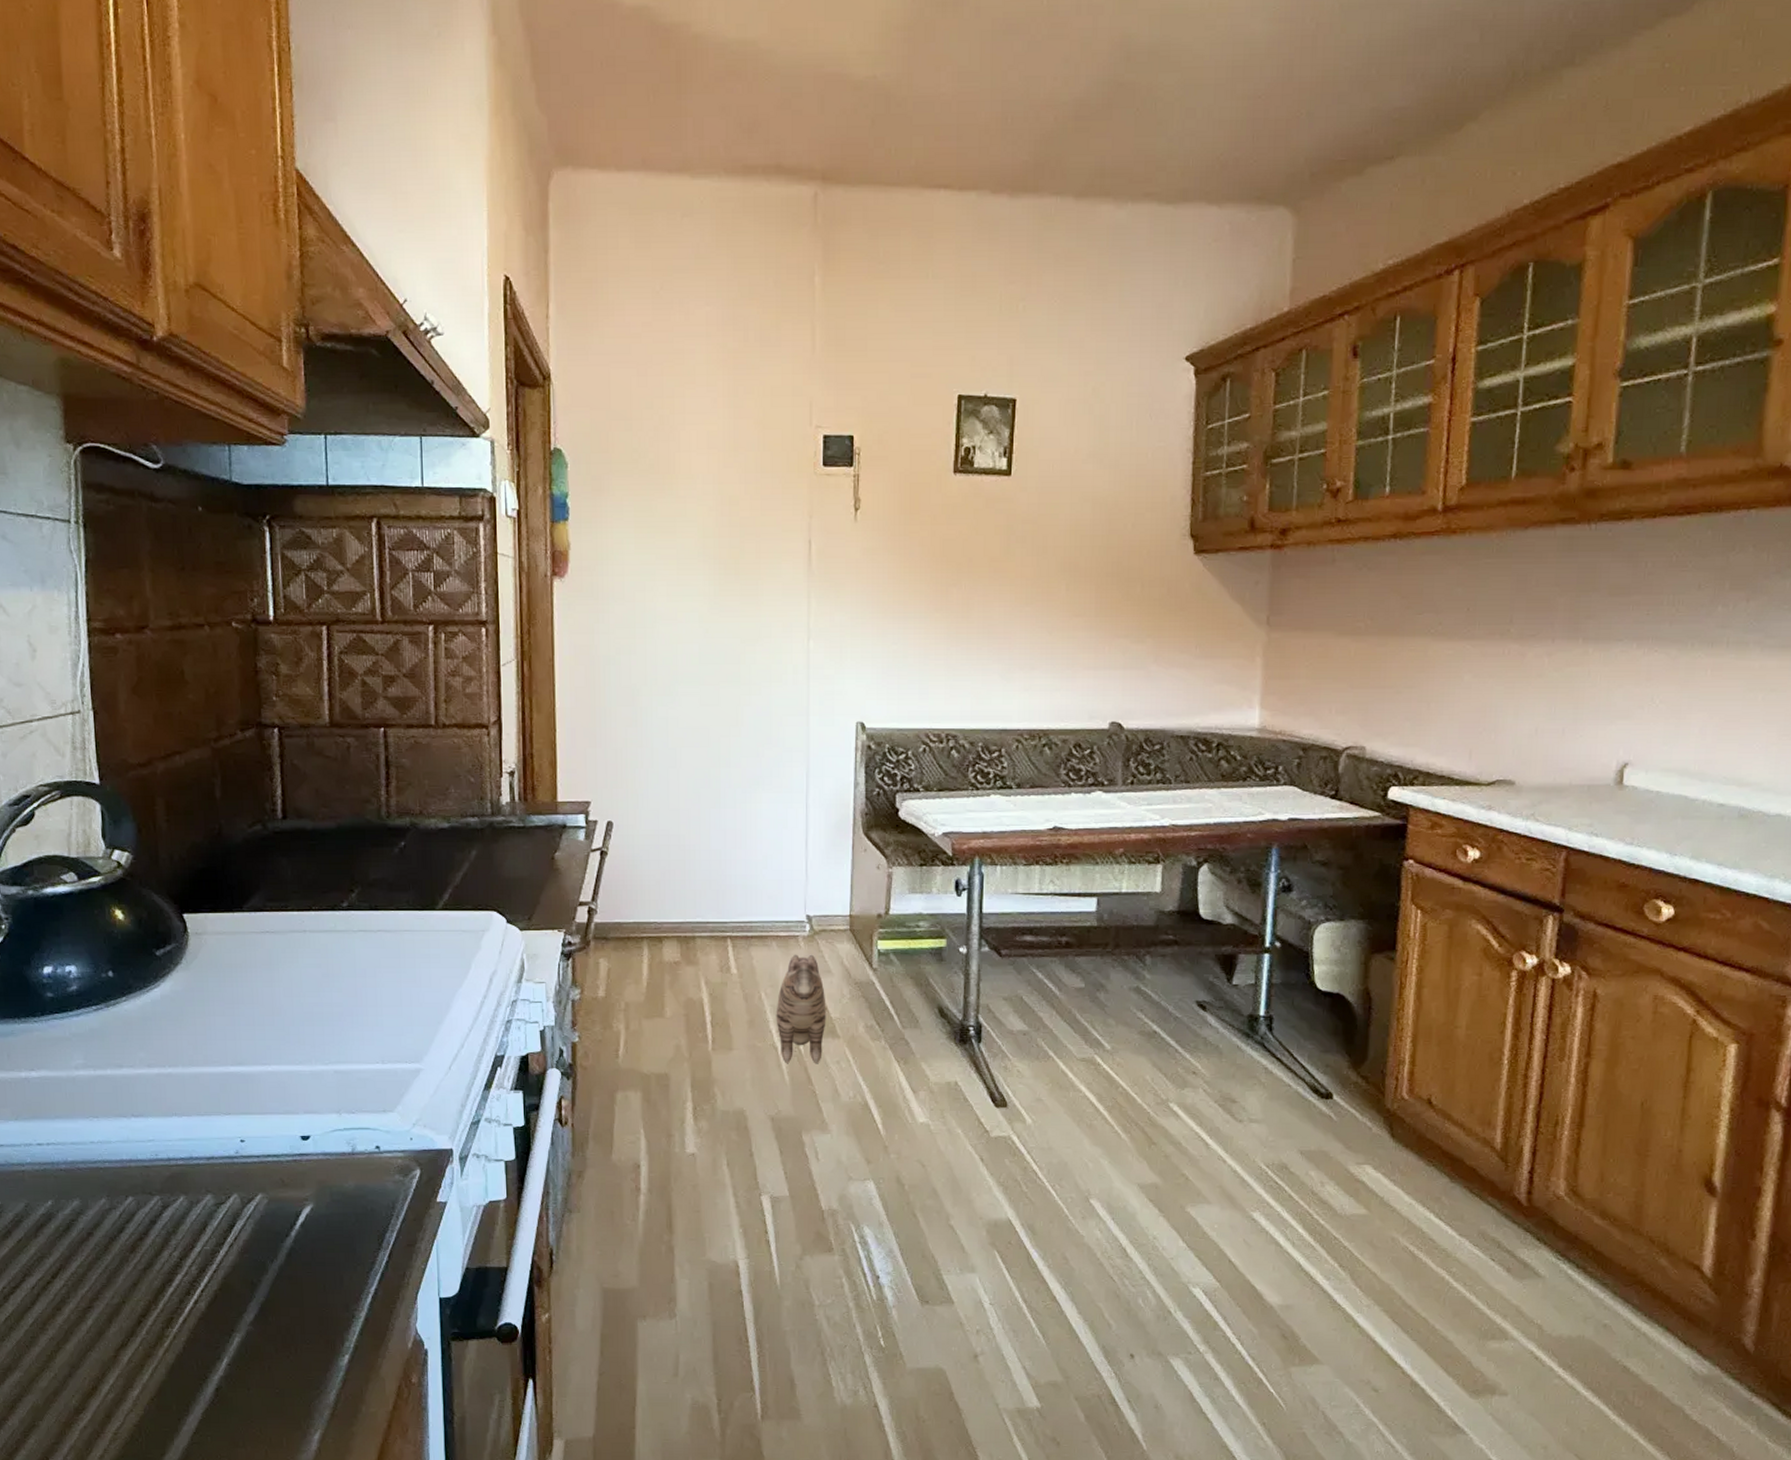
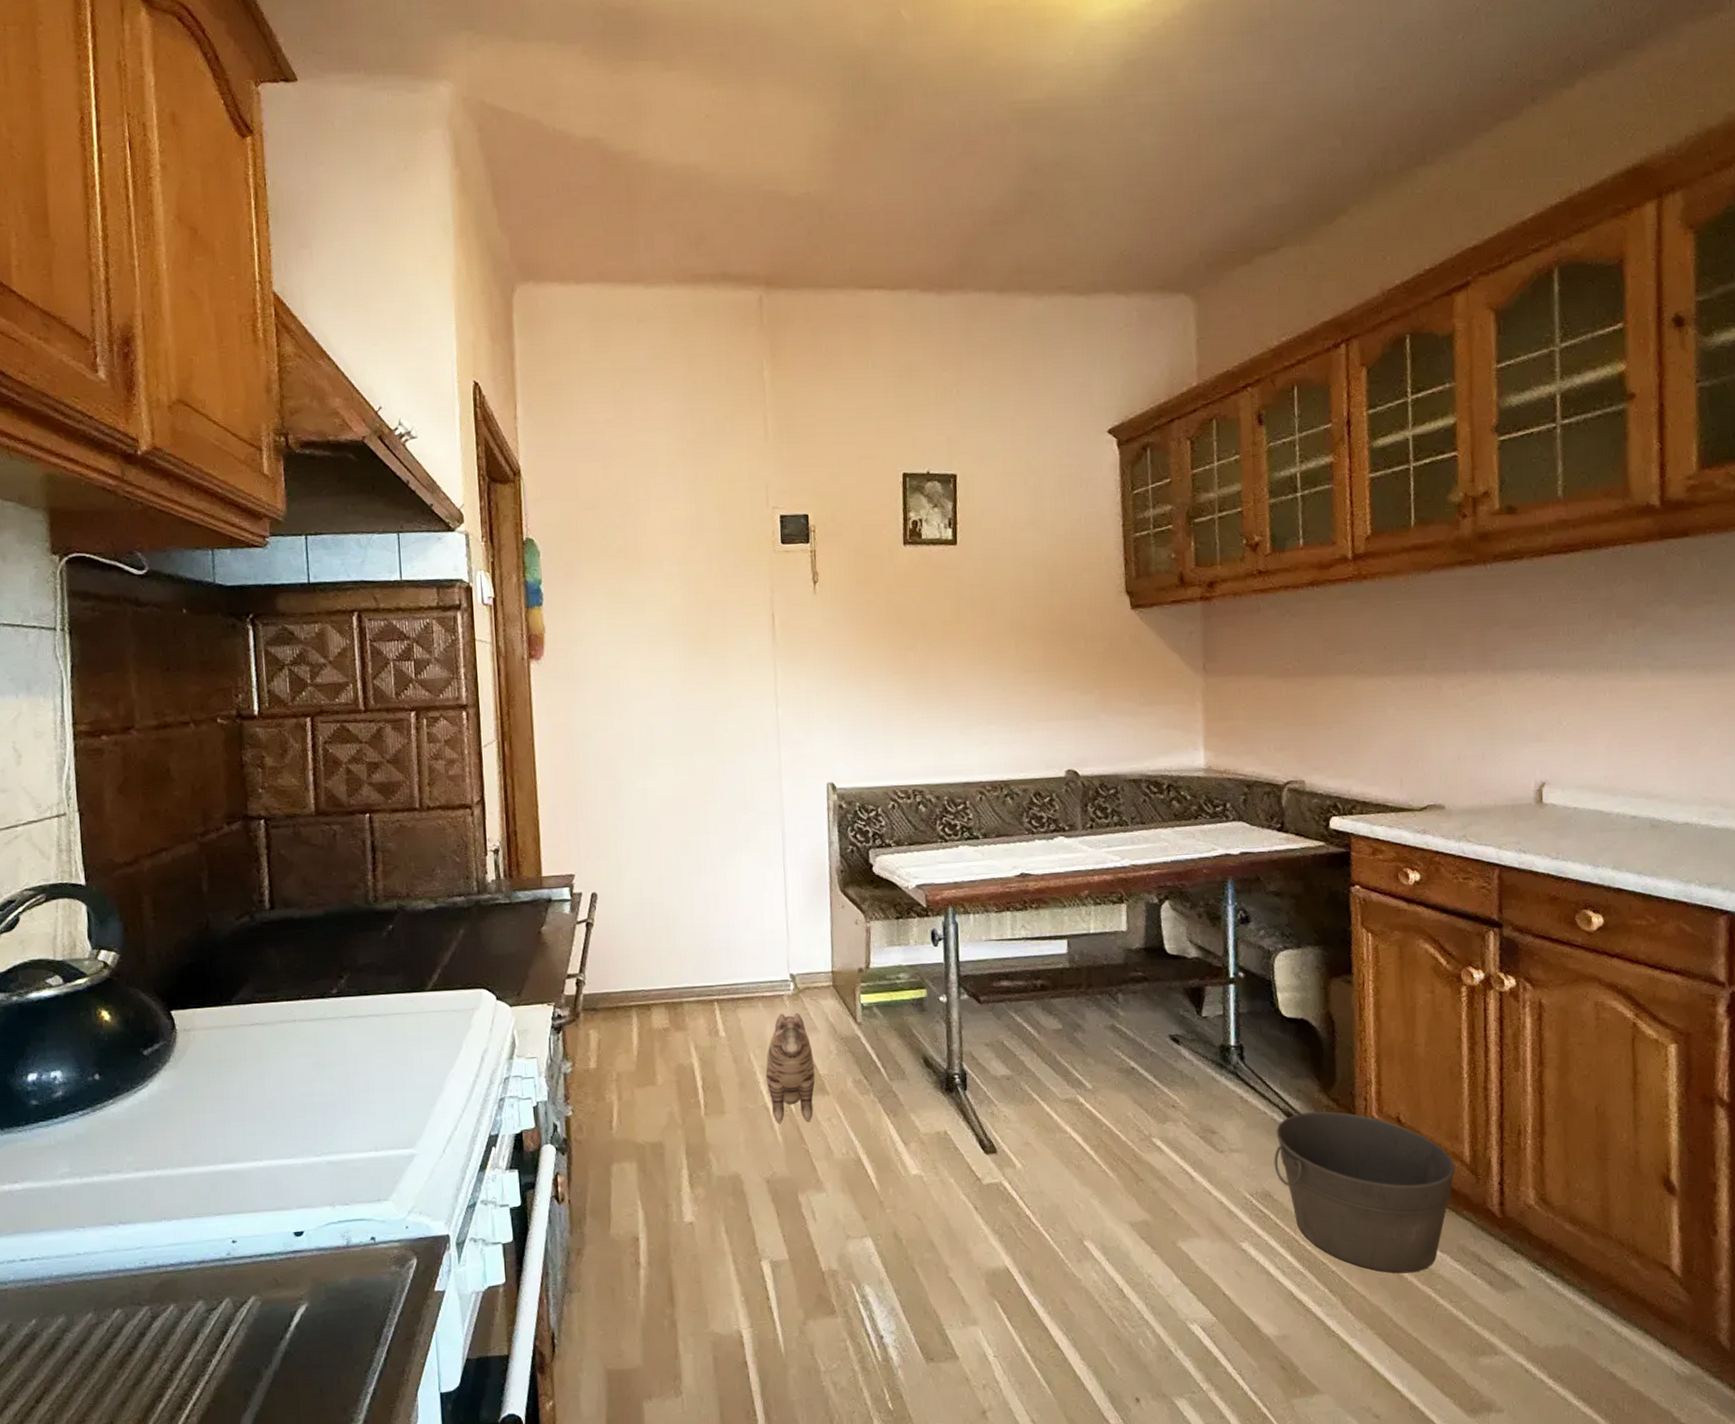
pan: none [1294,1087,1485,1254] -> present [1274,1111,1456,1274]

